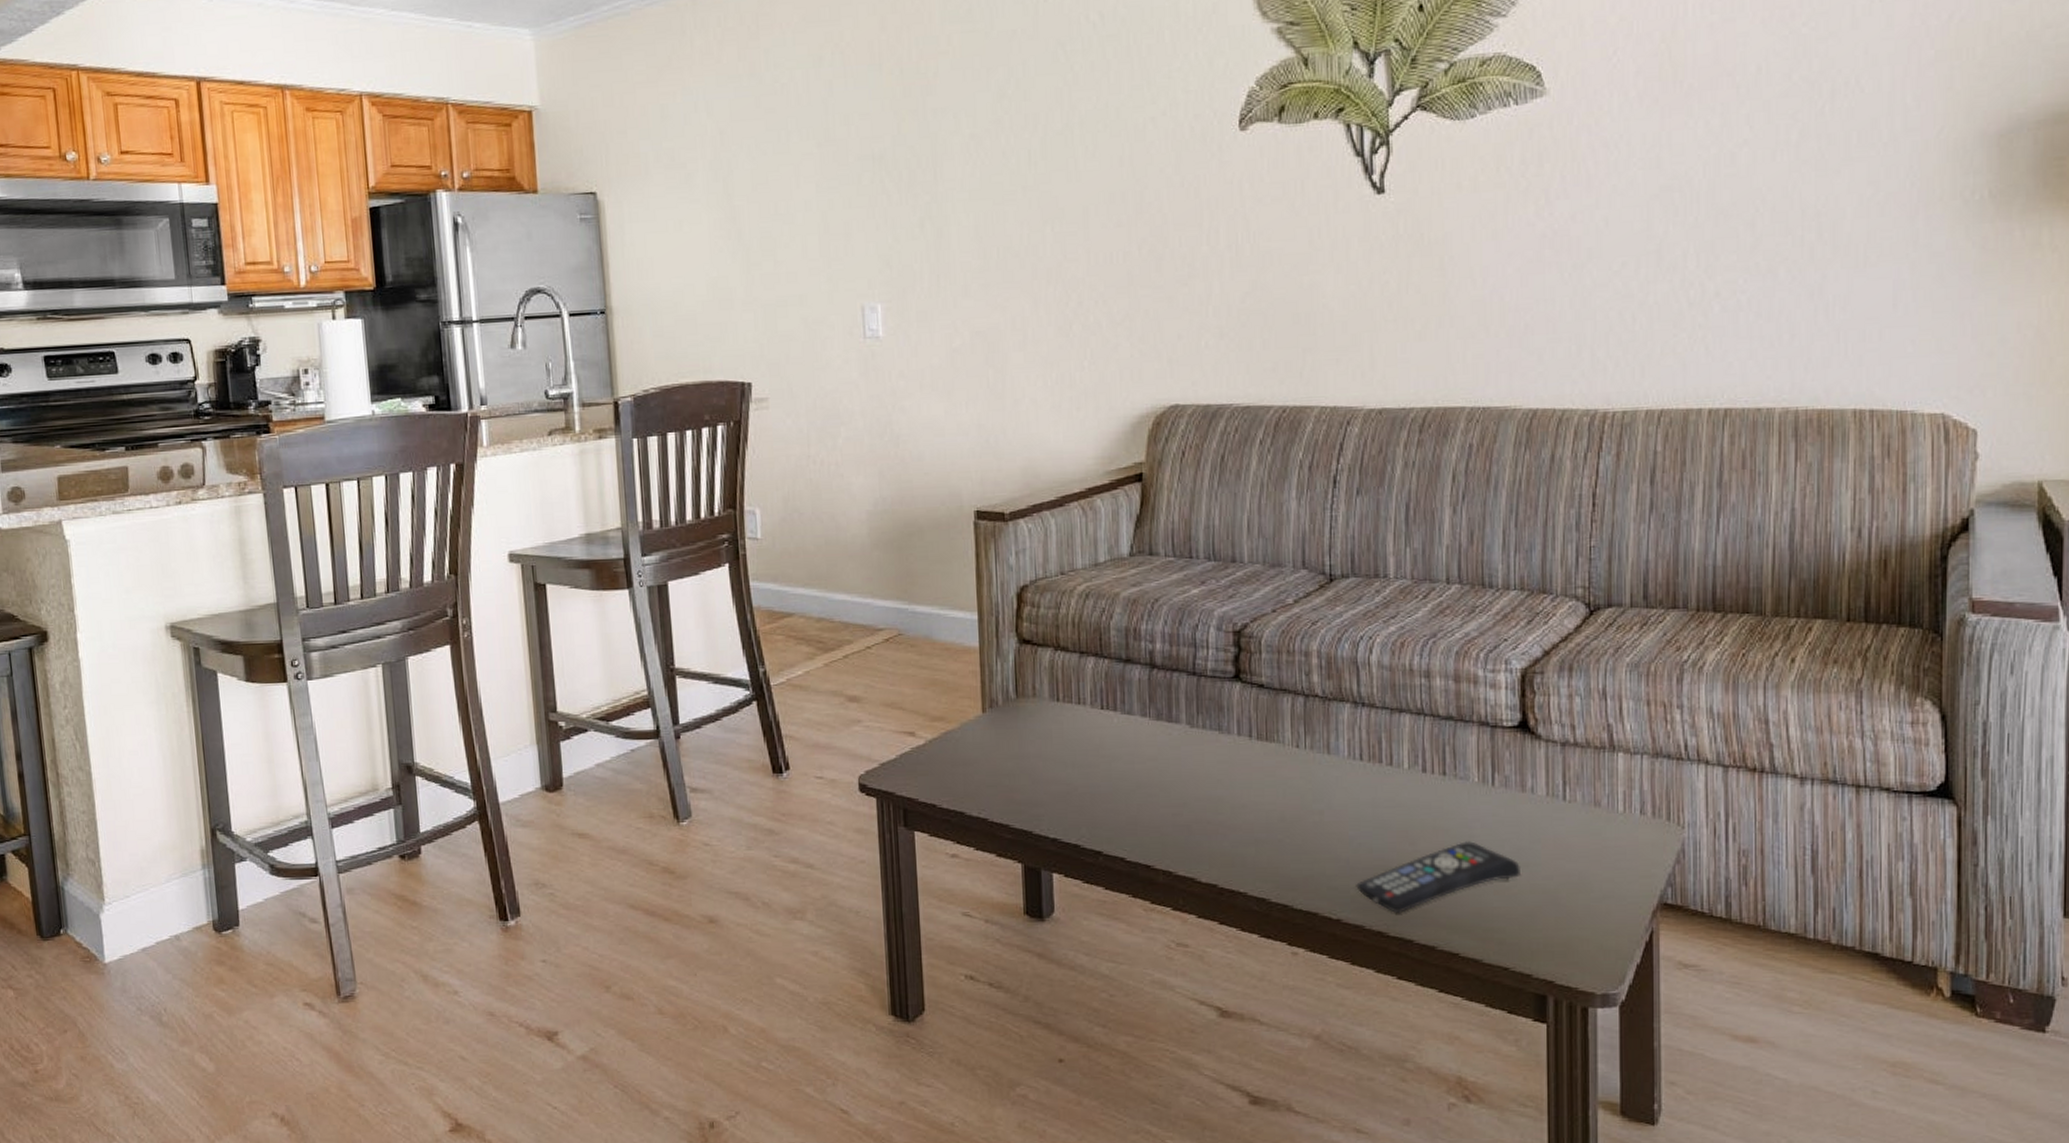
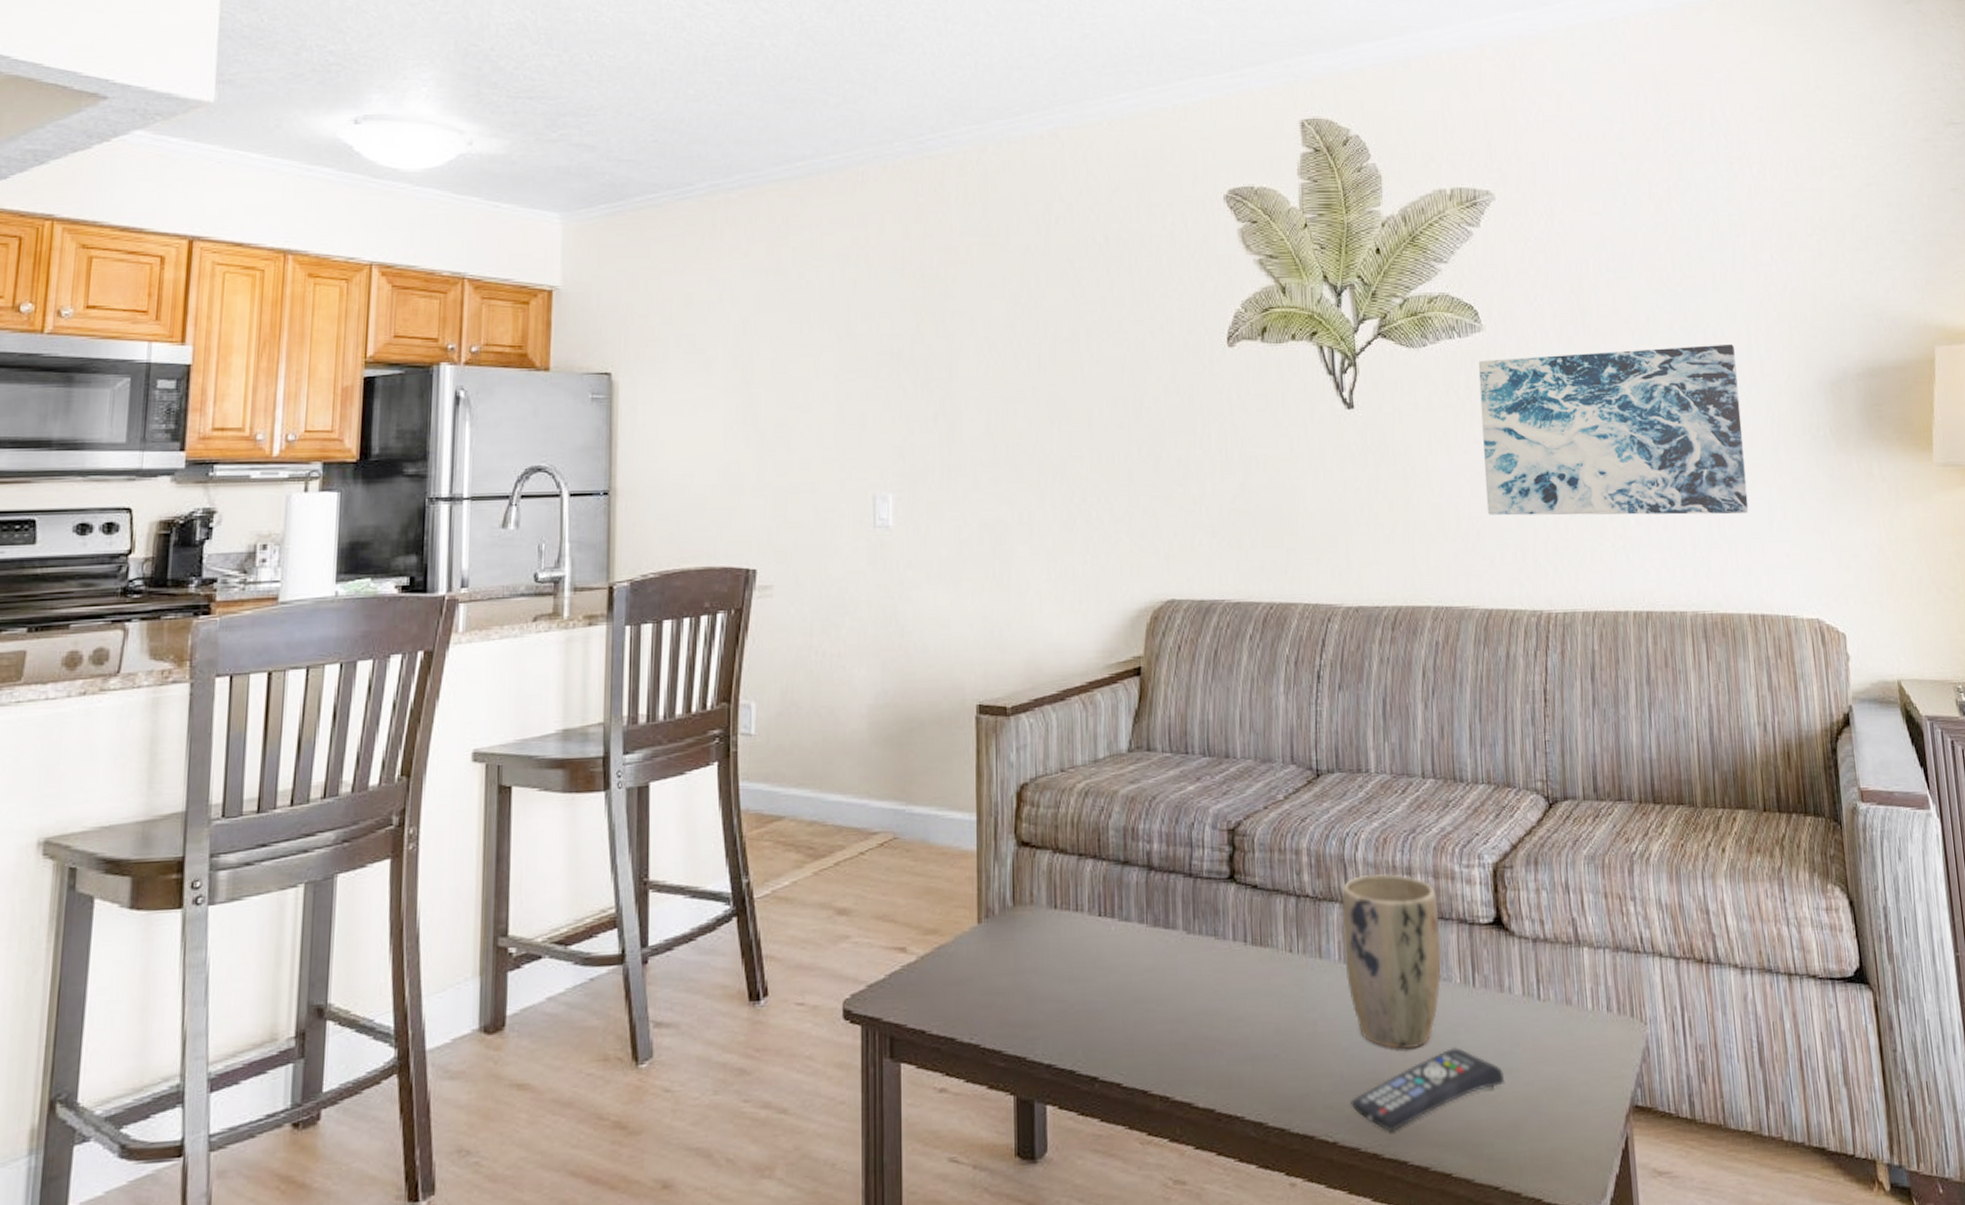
plant pot: none [1352,676,1459,841] -> present [1342,873,1442,1050]
wall art: none [1537,94,1871,307] -> present [1478,345,1749,516]

